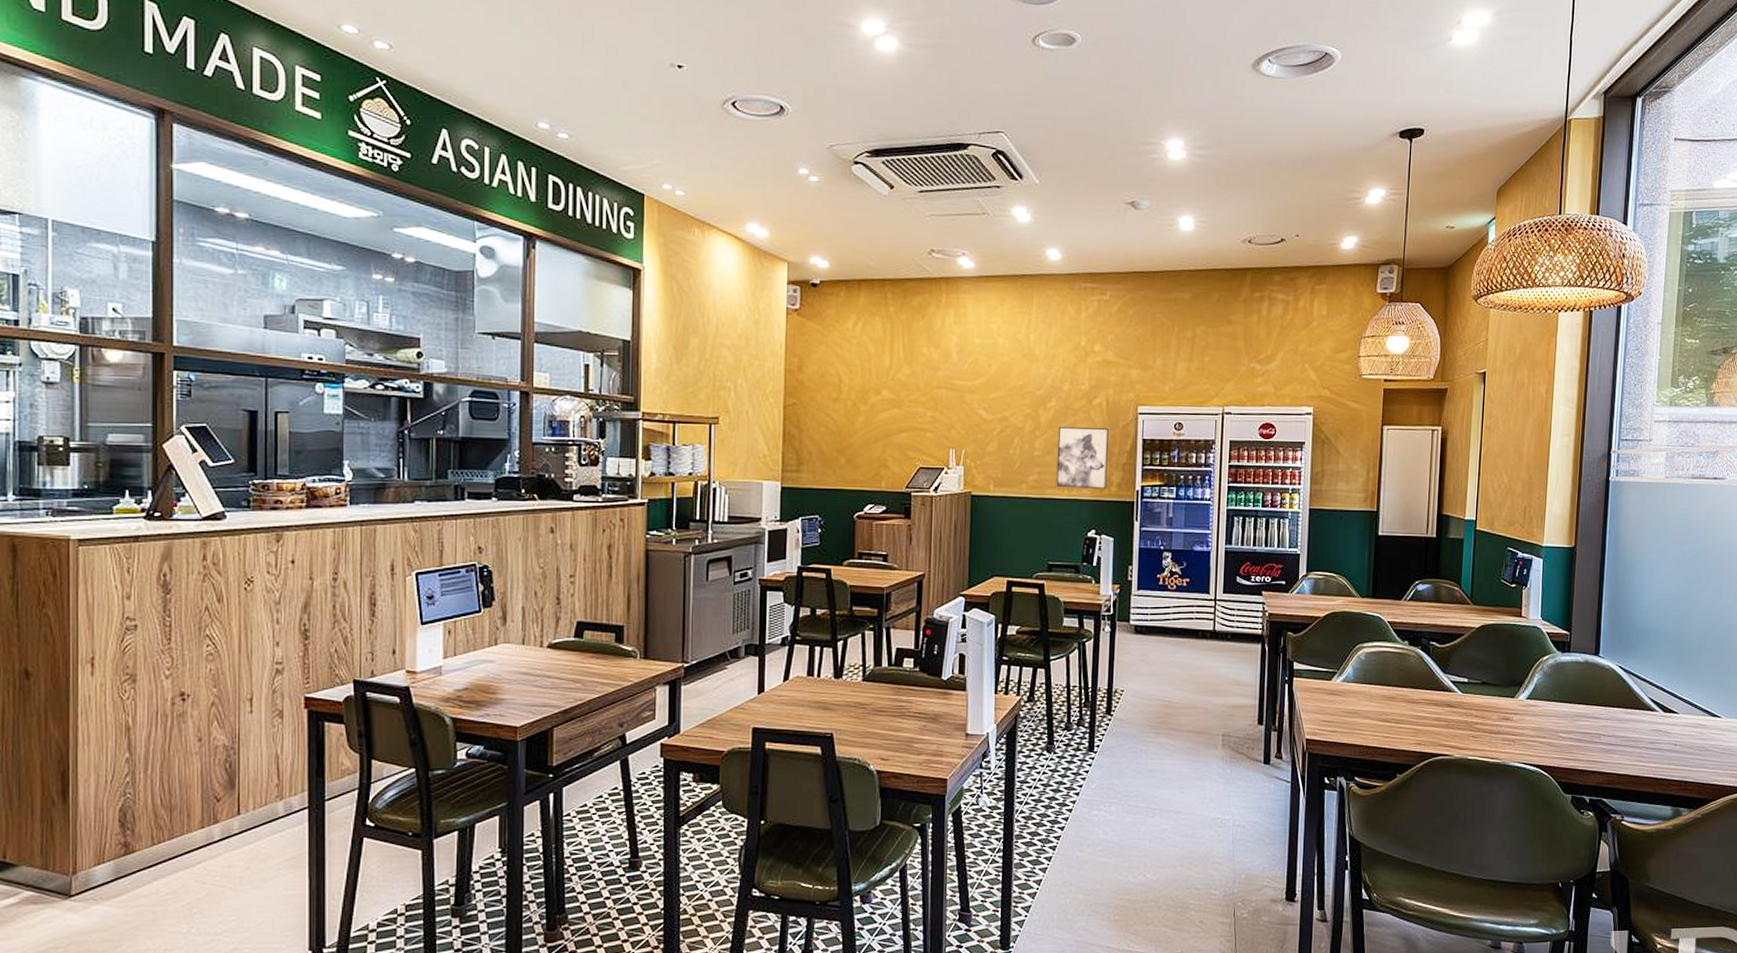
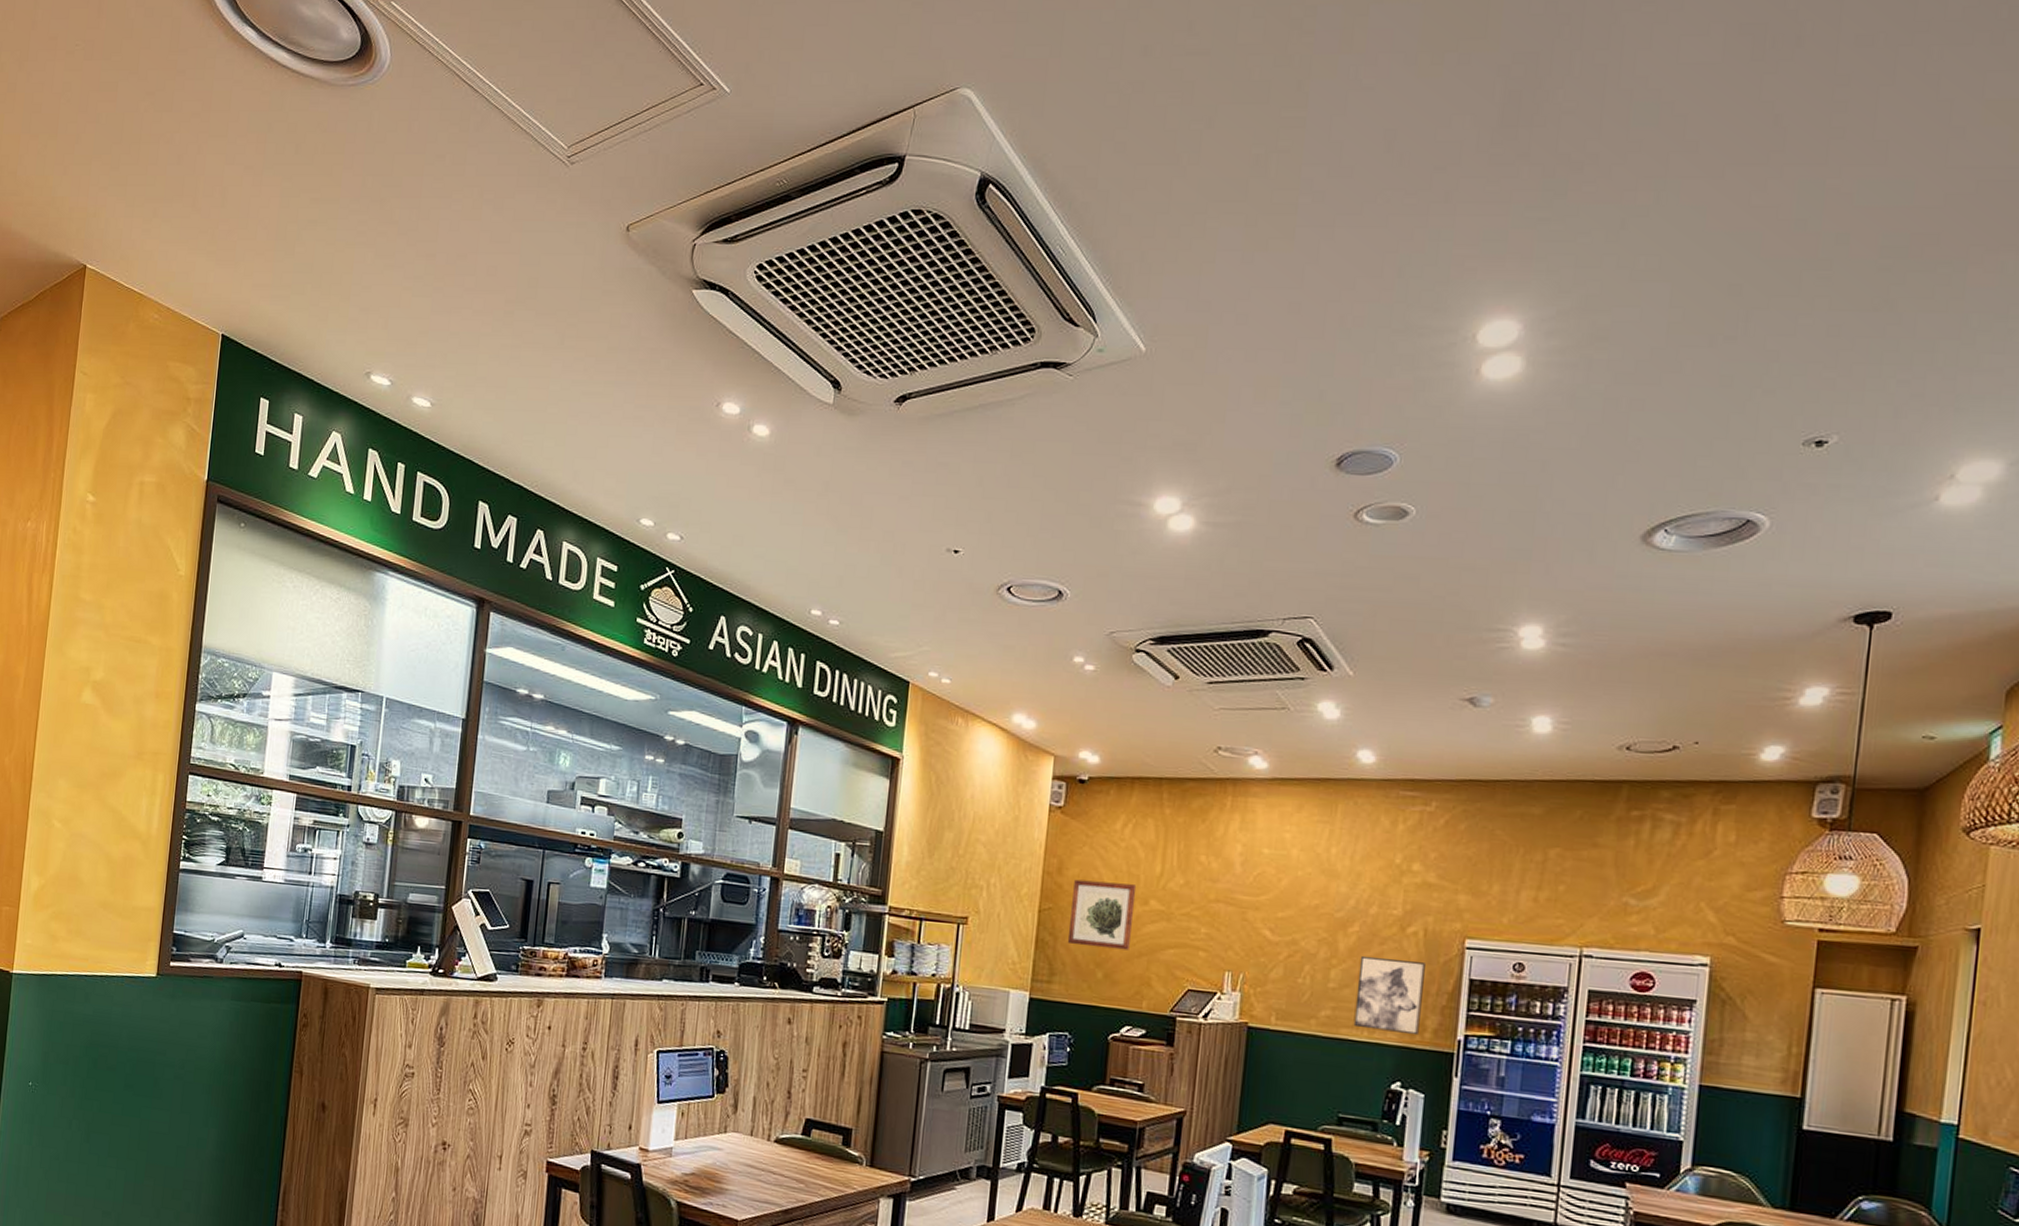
wall art: none [811,376,870,437] -> present [1067,879,1137,951]

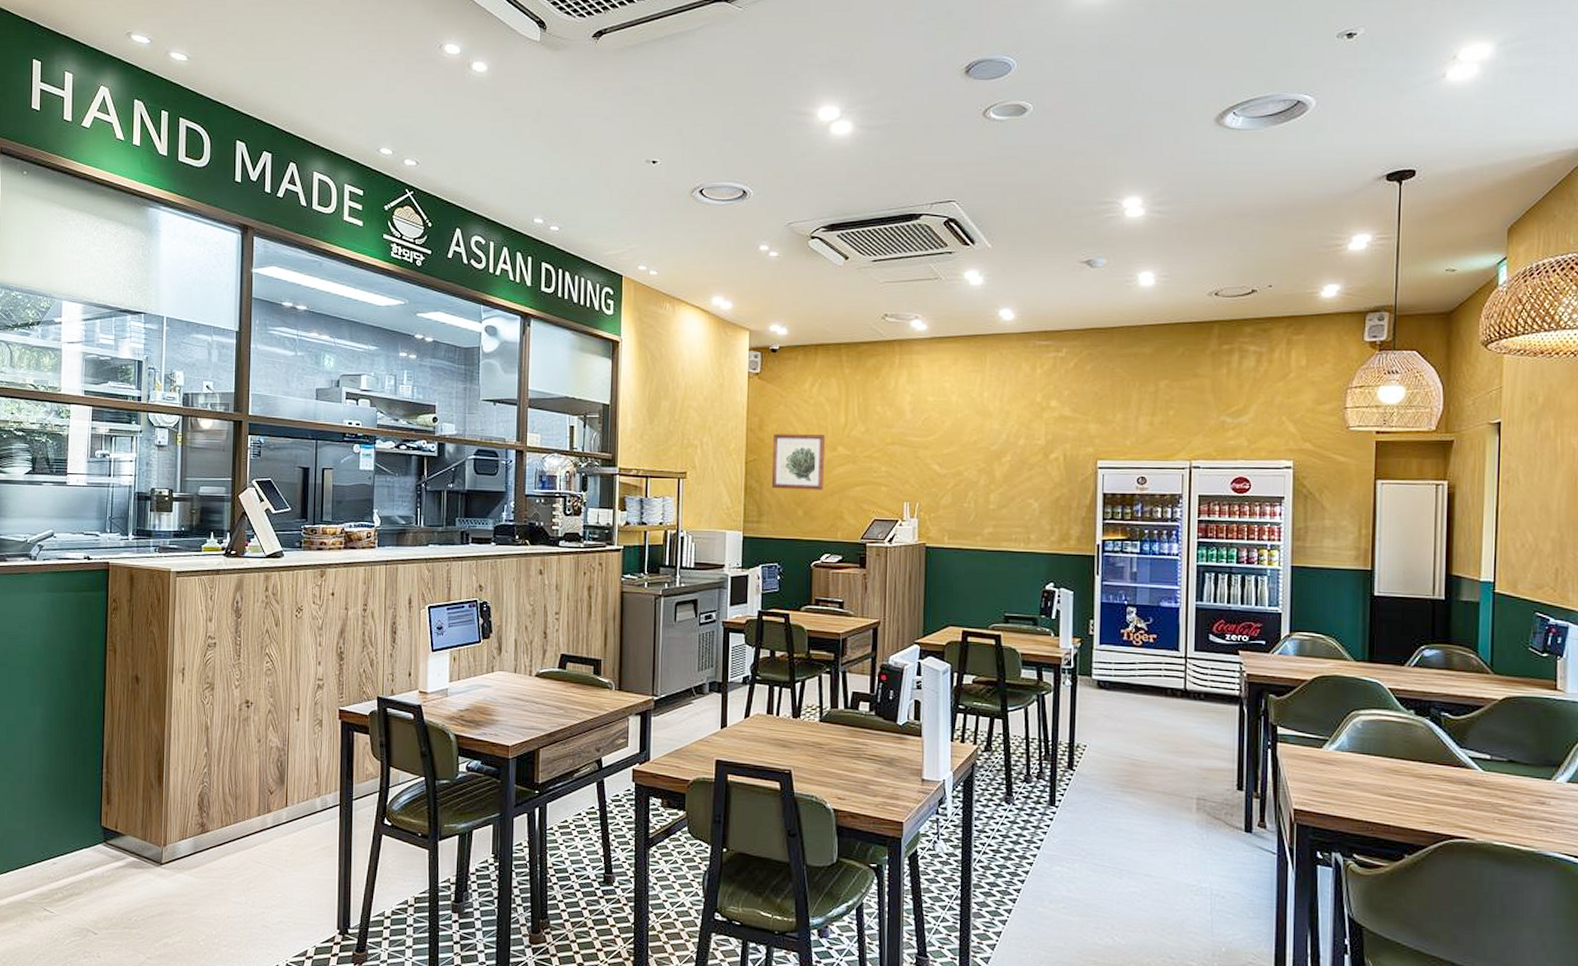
wall art: present [1353,955,1425,1036] -> none [1012,480,1066,543]

